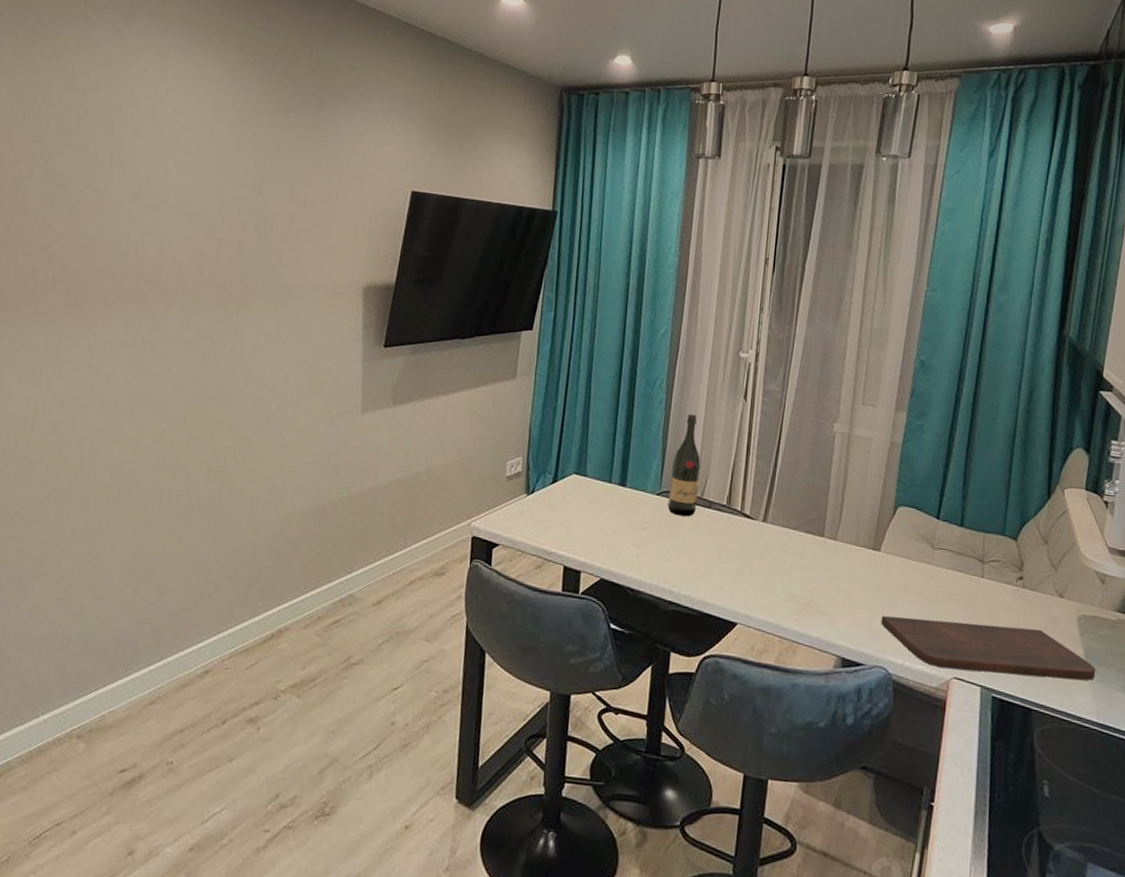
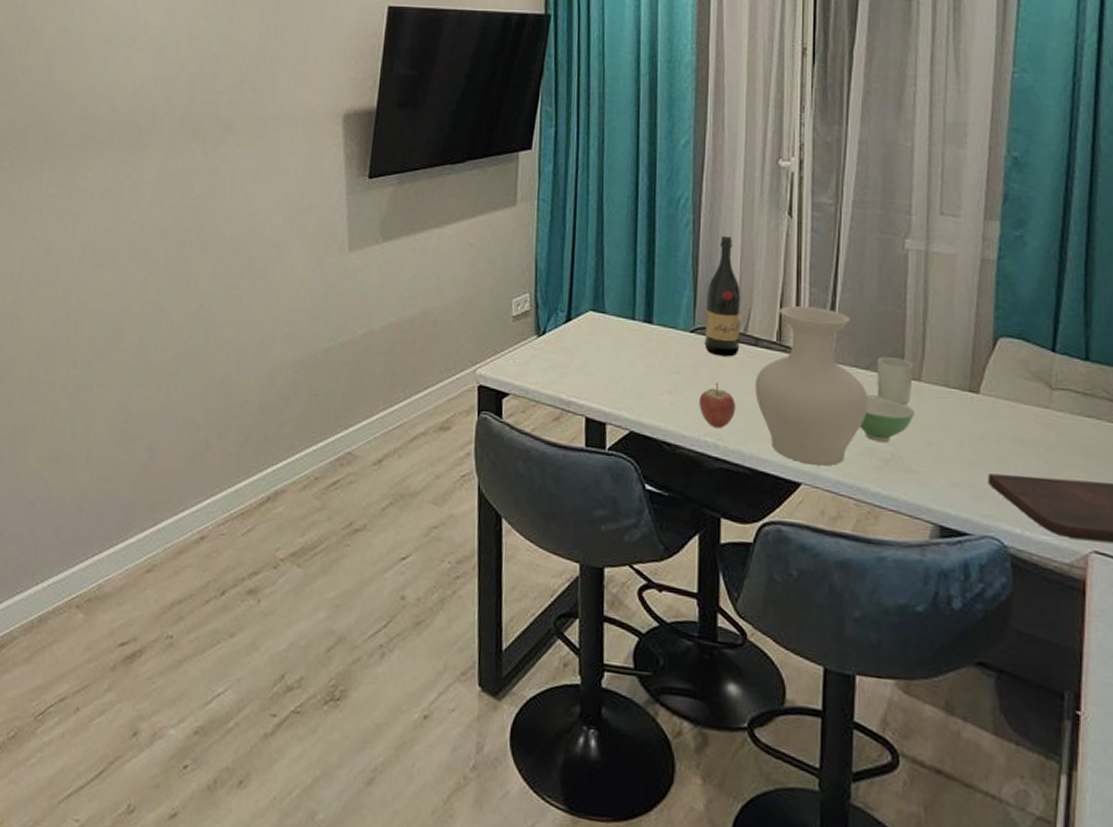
fruit: none [659,537,690,577] -> present [698,382,736,429]
vase: none [705,475,795,609] -> present [754,305,868,466]
bowl: none [787,551,830,591] -> present [860,395,915,443]
mug: none [802,519,833,559] -> present [877,357,915,405]

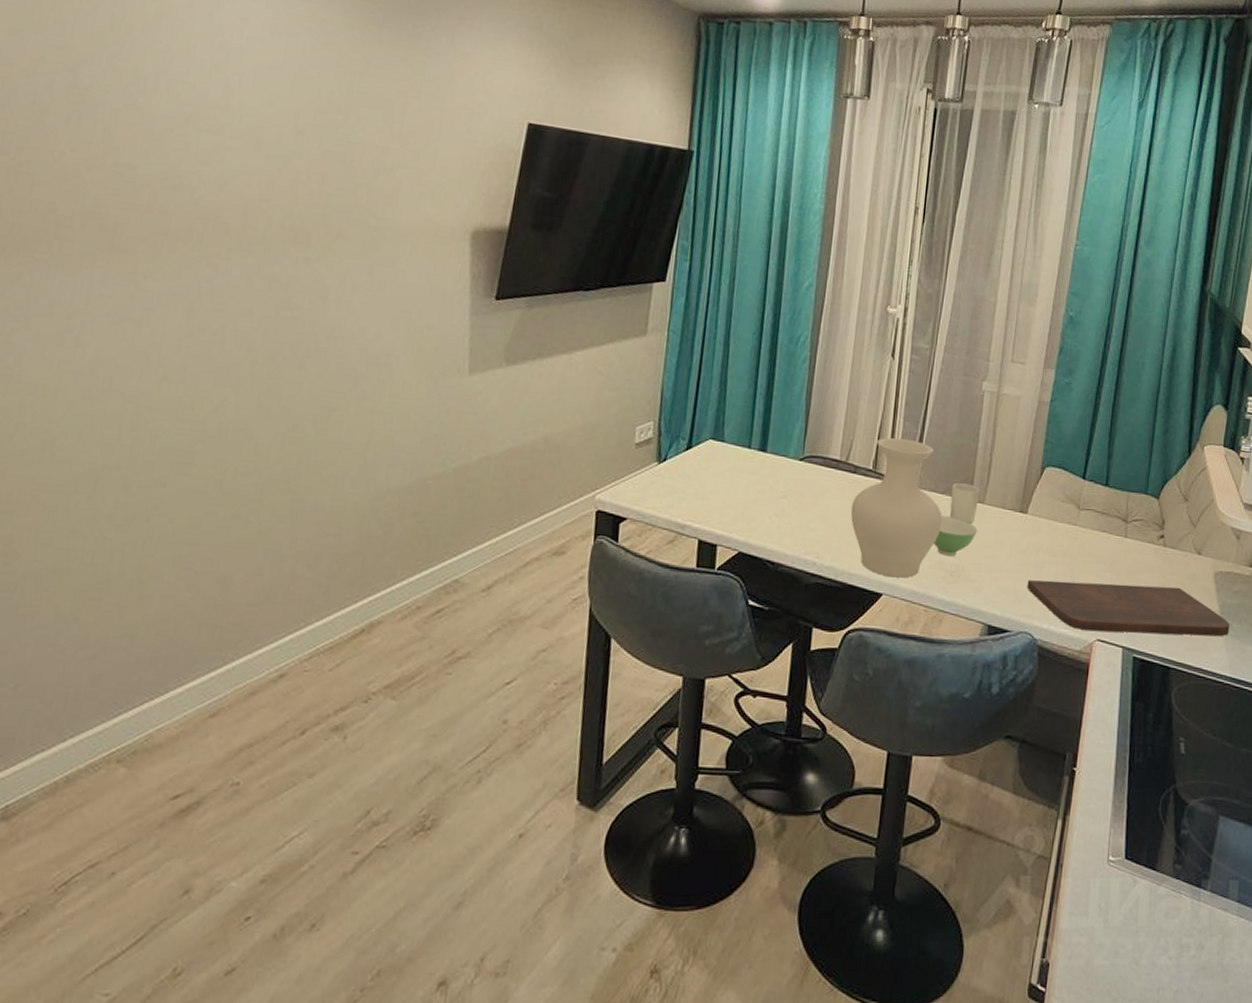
fruit: present [698,382,736,429] -> none [801,505,834,548]
wine bottle: present [704,235,741,357] -> none [810,372,846,483]

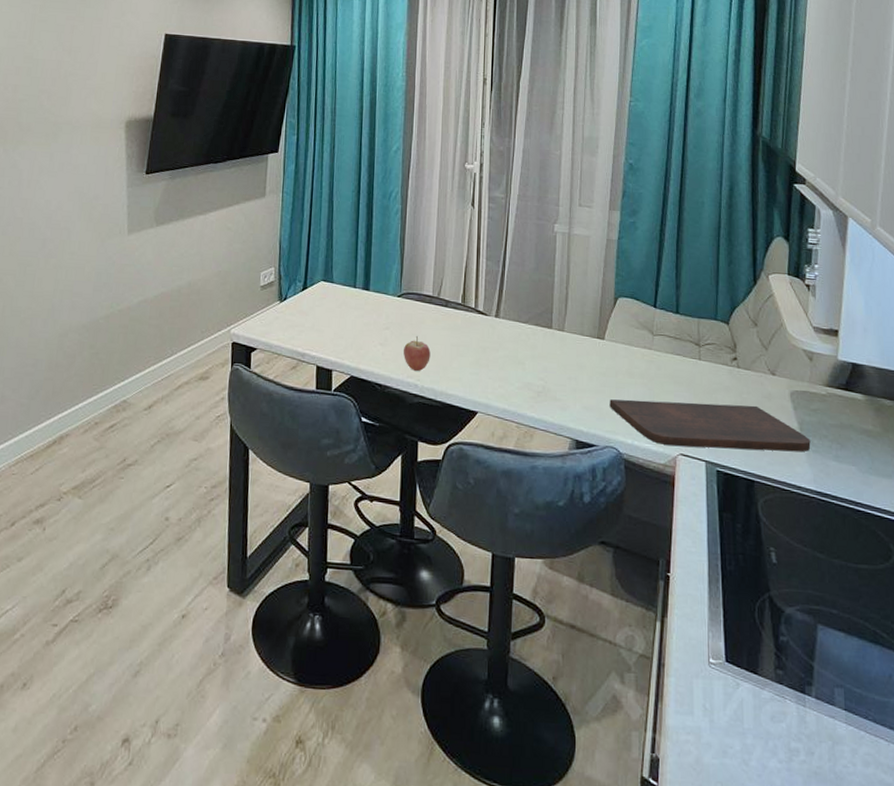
fruit: none [801,505,834,548] -> present [403,335,431,372]
vase: present [850,437,943,578] -> none [444,275,527,398]
bowl: present [933,516,978,557] -> none [520,343,560,379]
mug: present [949,483,981,524] -> none [533,313,560,349]

